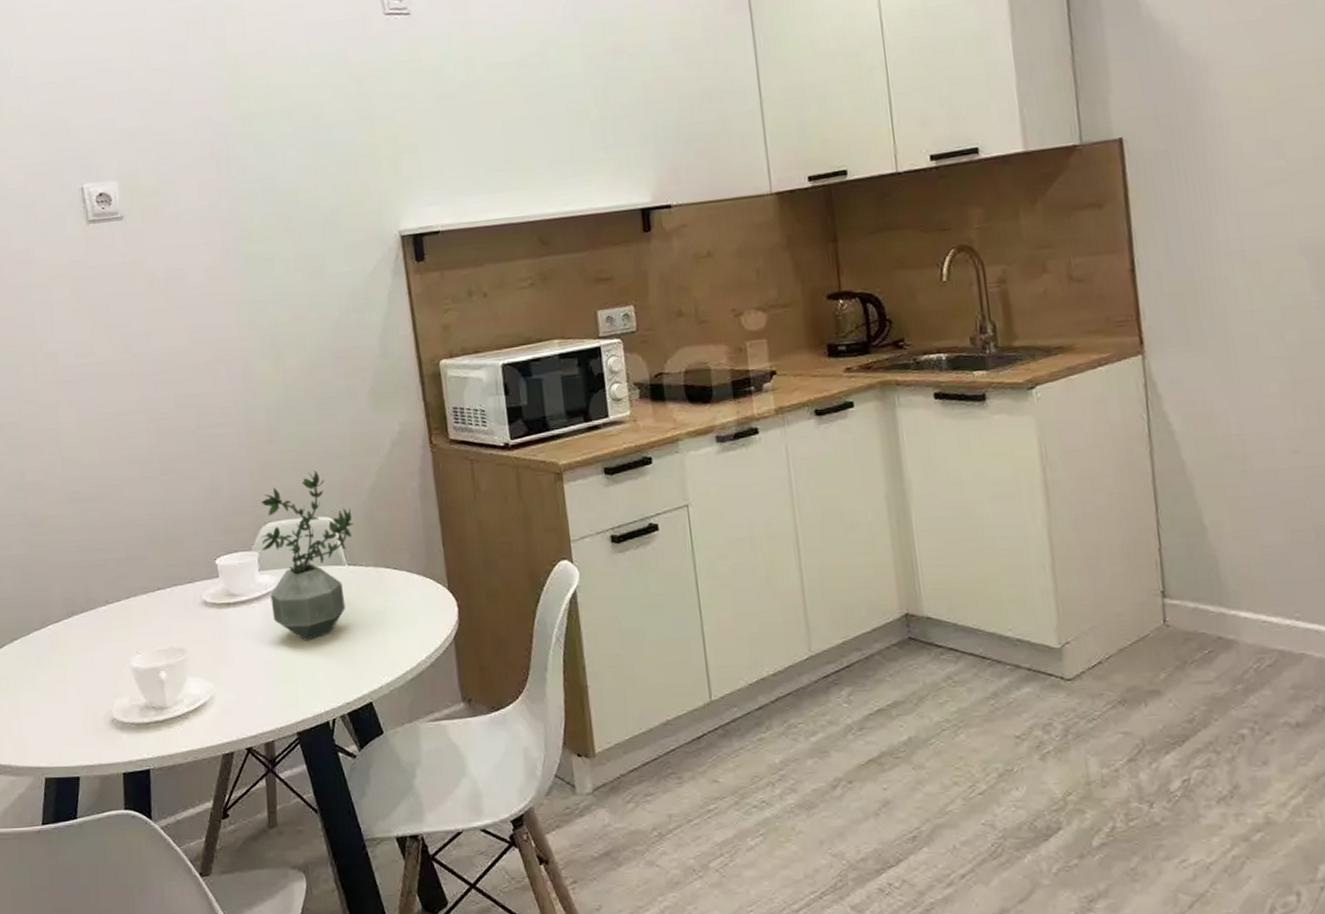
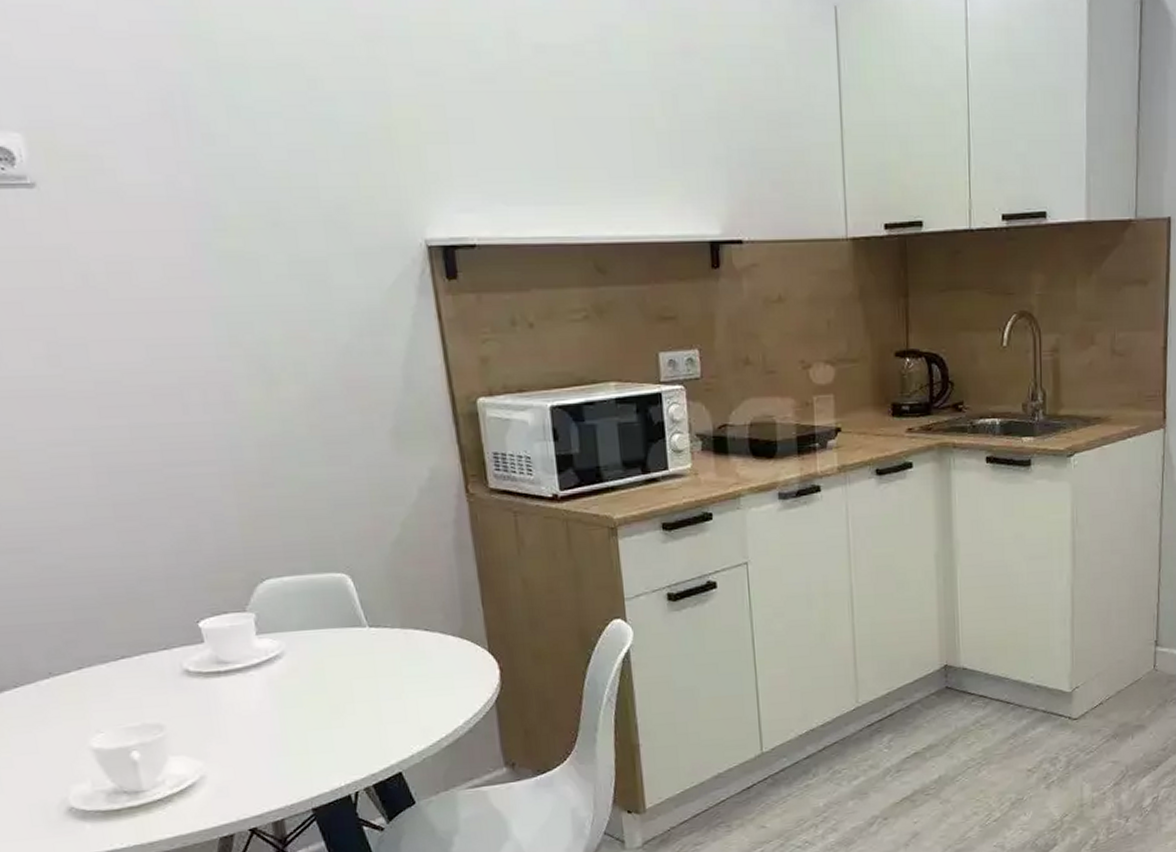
potted plant: present [261,470,354,641] -> none [255,520,376,711]

